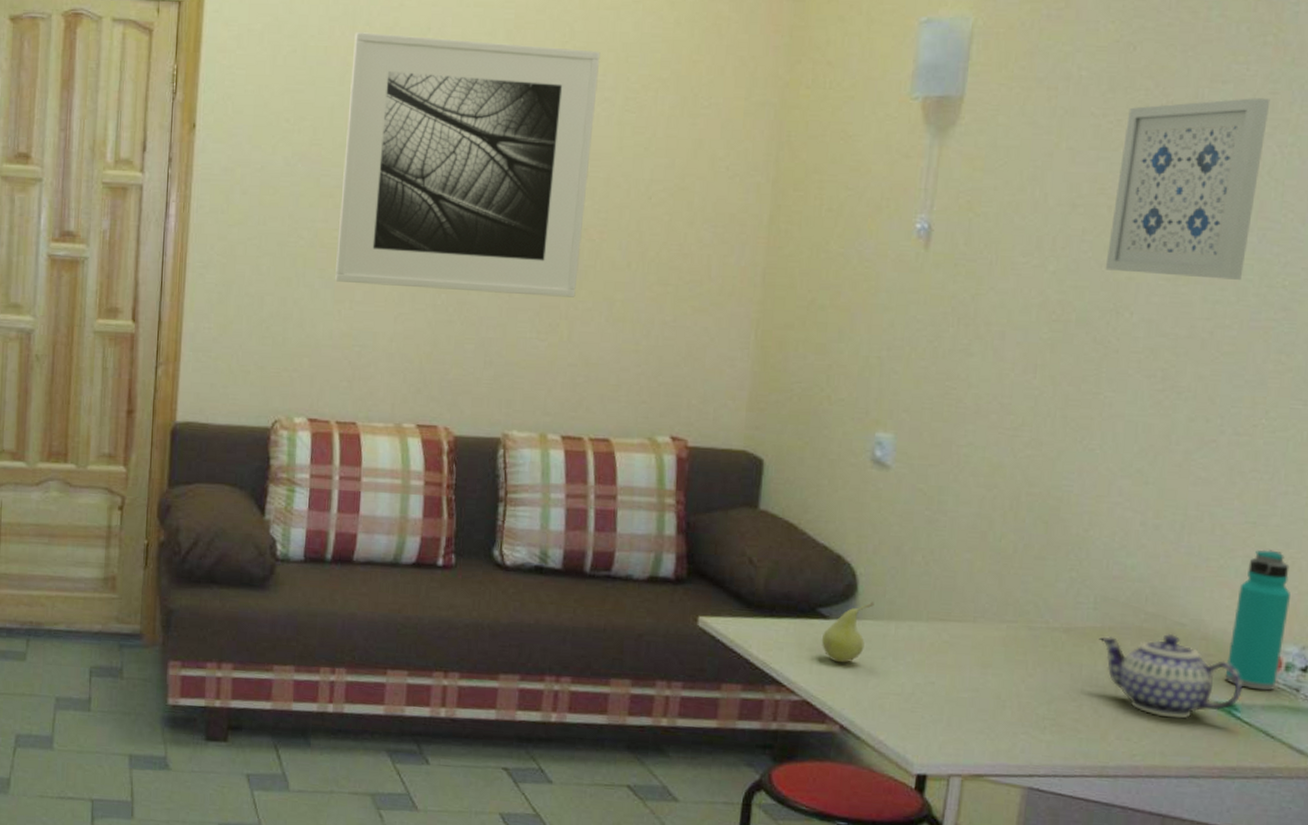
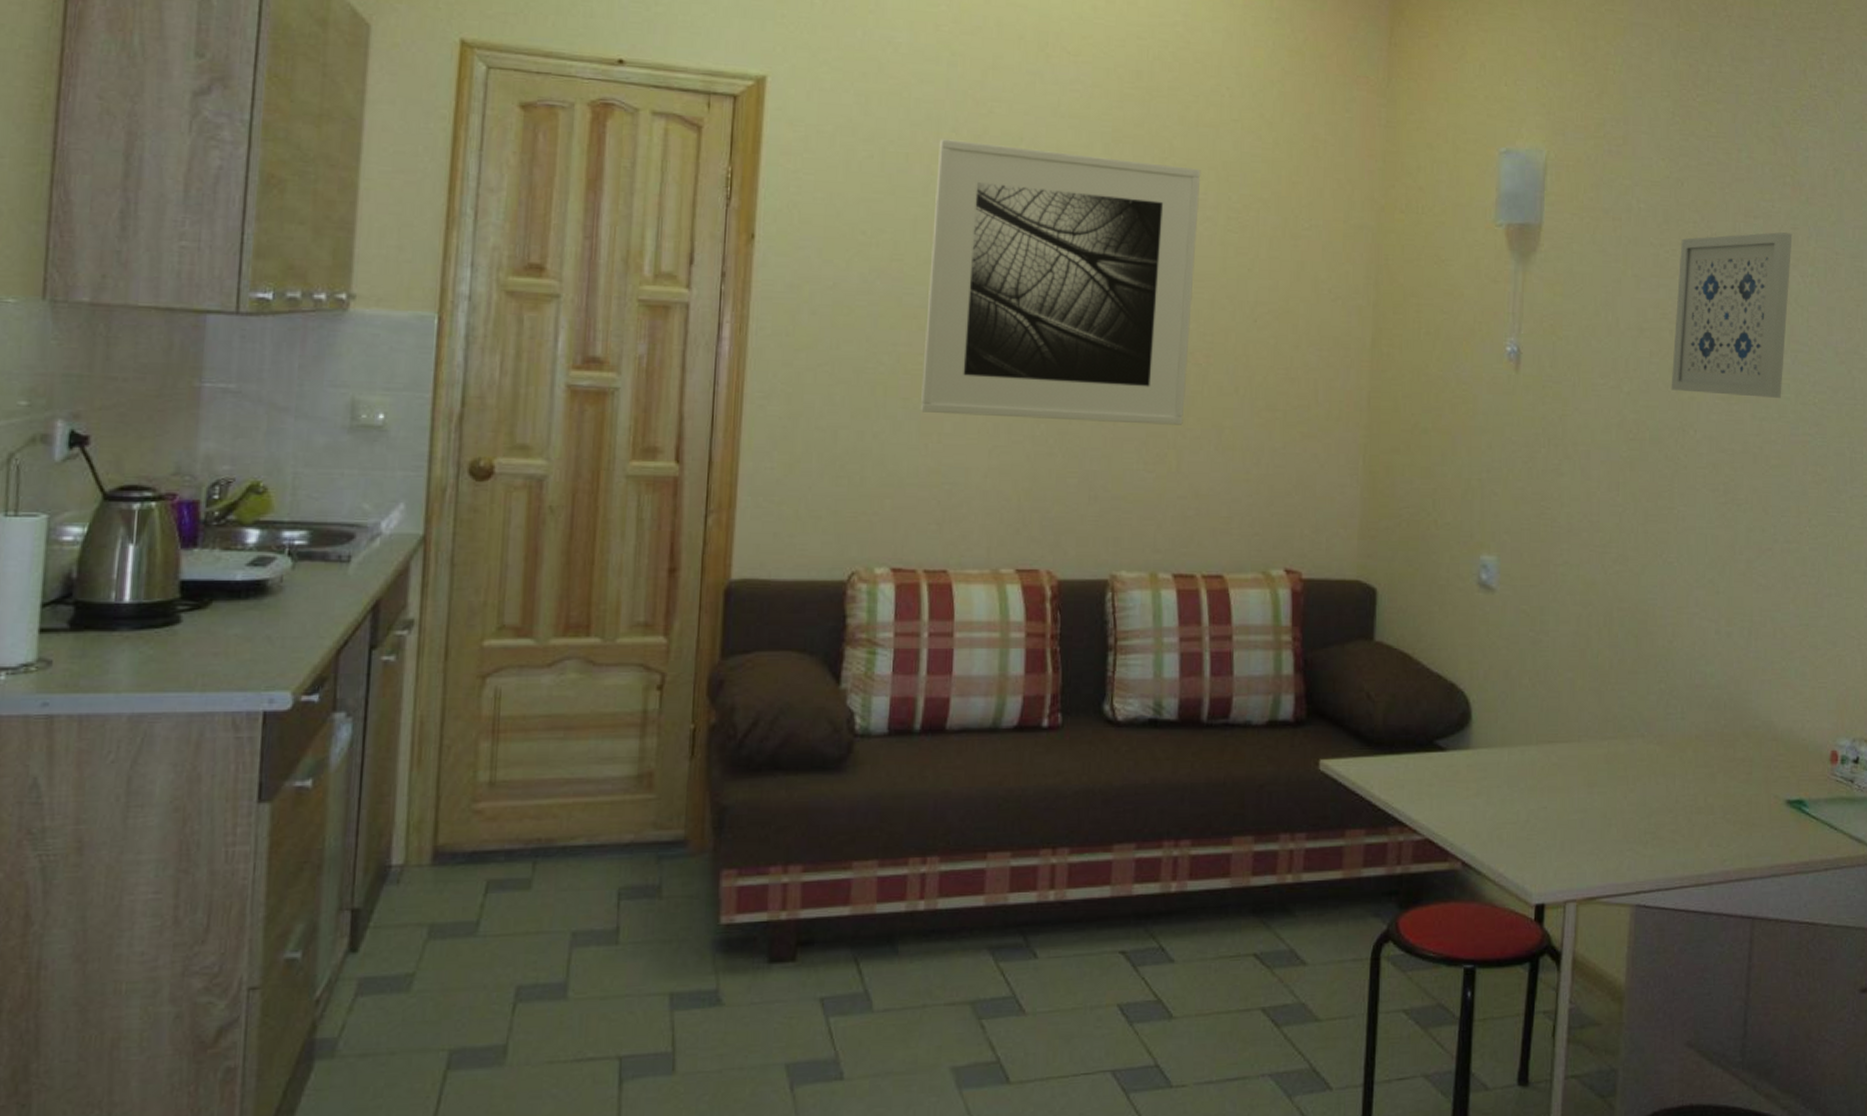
fruit: present [821,601,874,663] -> none [1440,729,1488,796]
teapot: present [1099,633,1243,719] -> none [1688,736,1809,820]
water bottle: present [1224,549,1290,691] -> none [1793,649,1840,785]

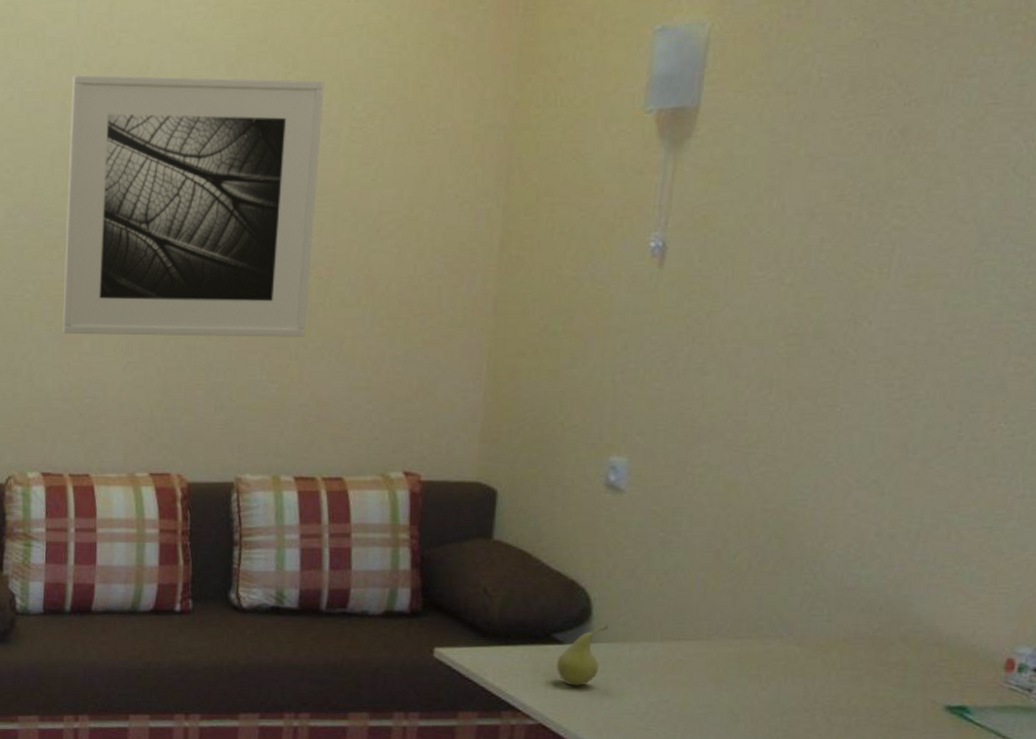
fruit: none [1440,729,1488,796] -> present [556,625,609,686]
wall art: present [1671,232,1792,398] -> none [843,91,1018,282]

